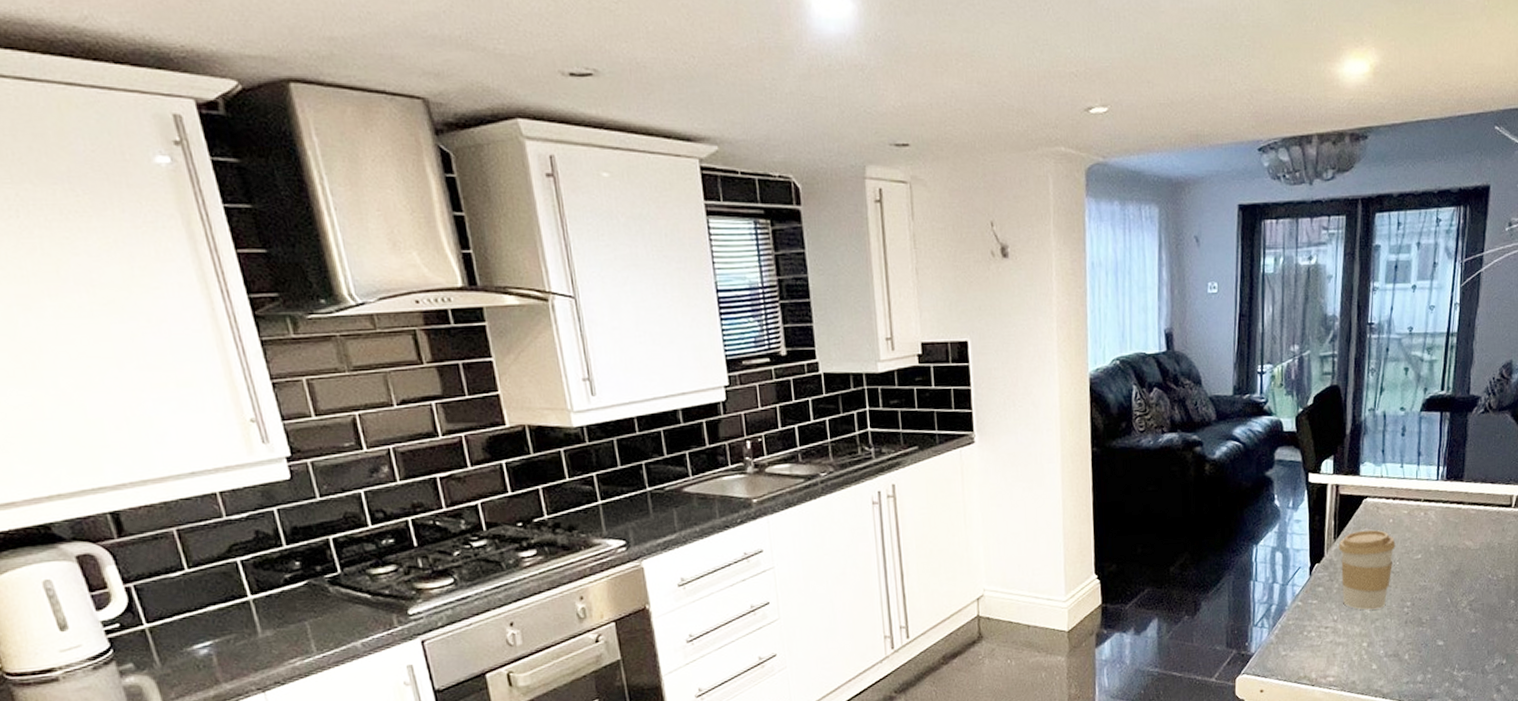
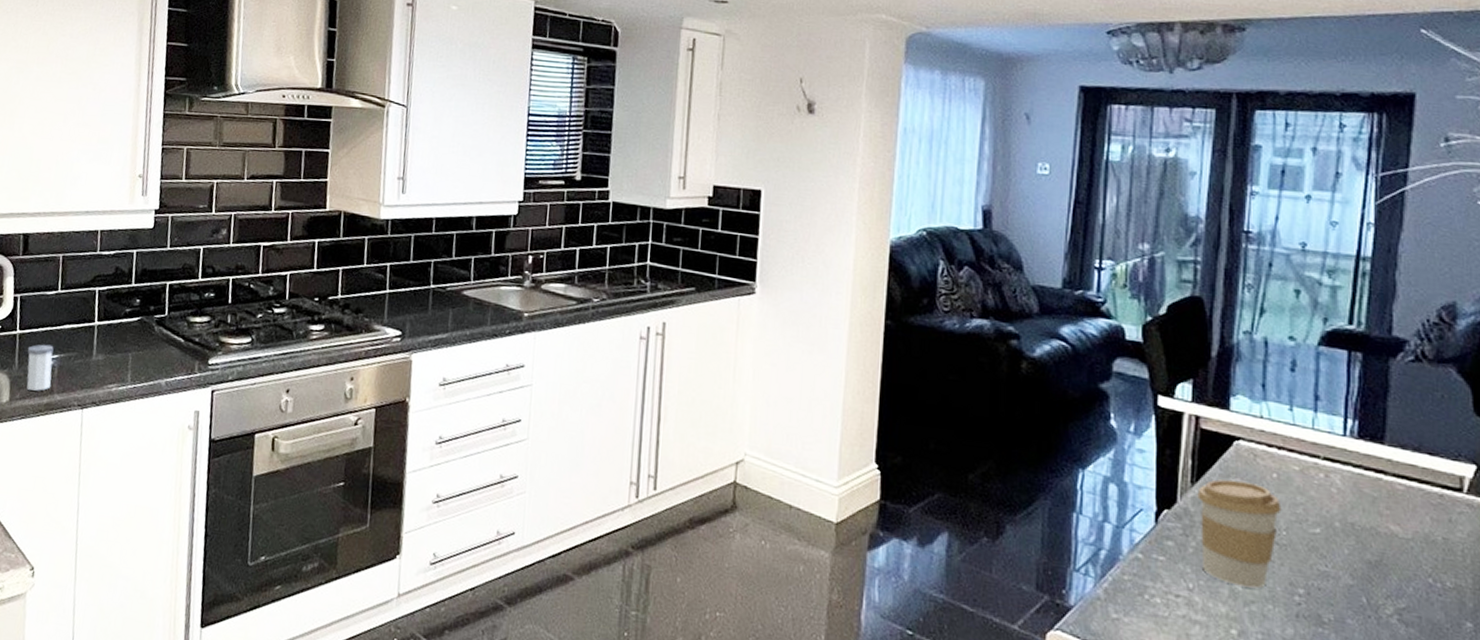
salt shaker: none [166,632,214,686] -> present [26,344,54,391]

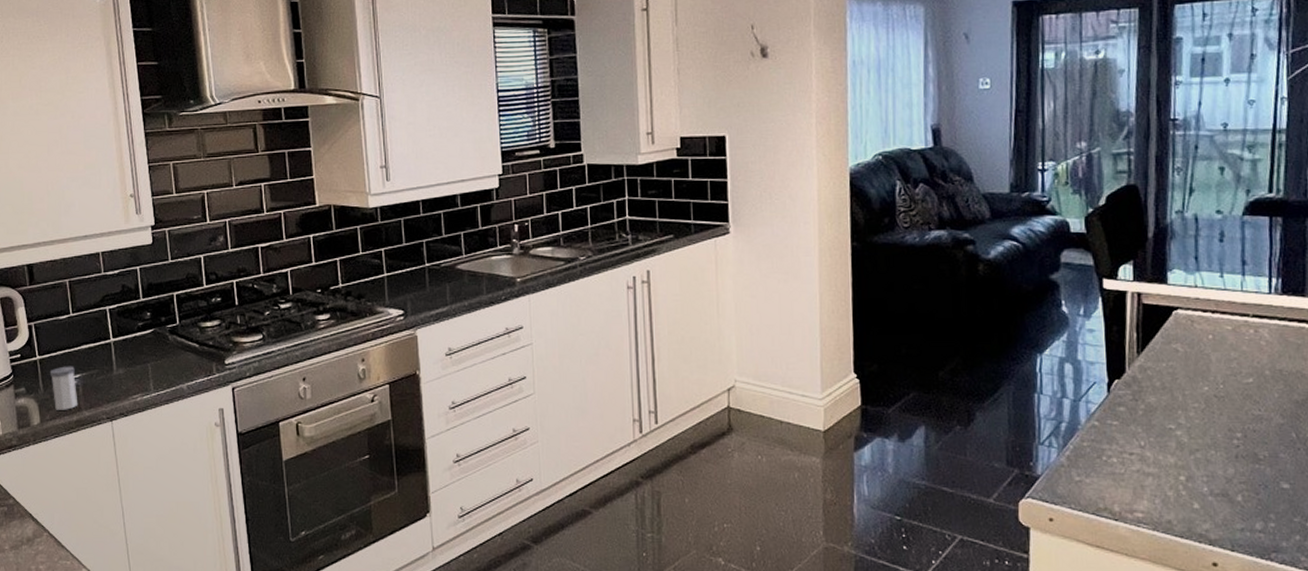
coffee cup: present [1197,479,1282,589] -> none [1143,345,1218,438]

